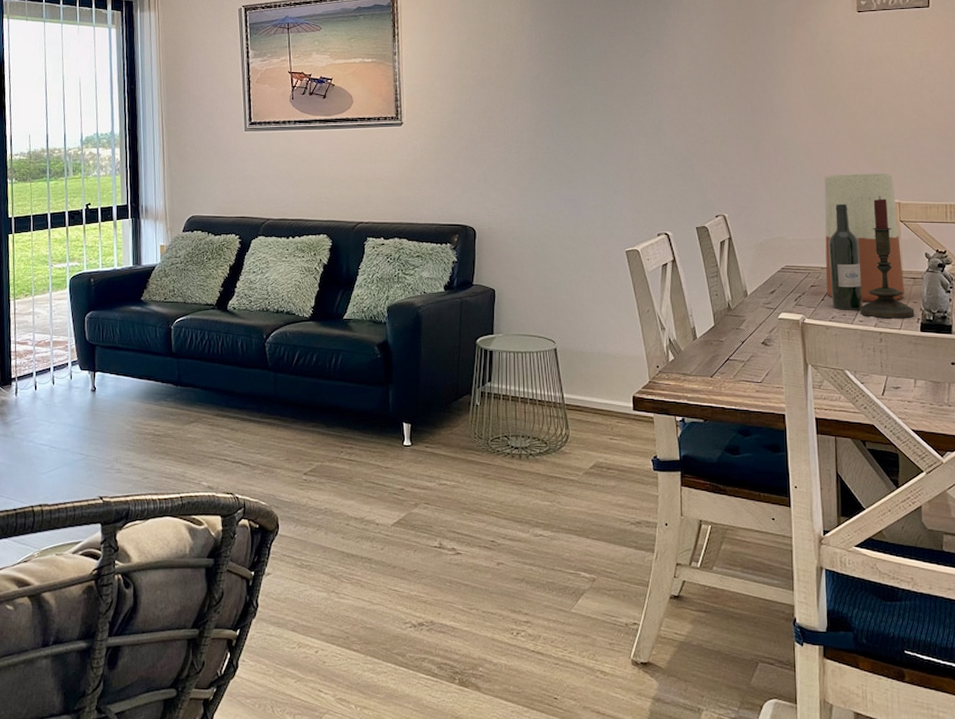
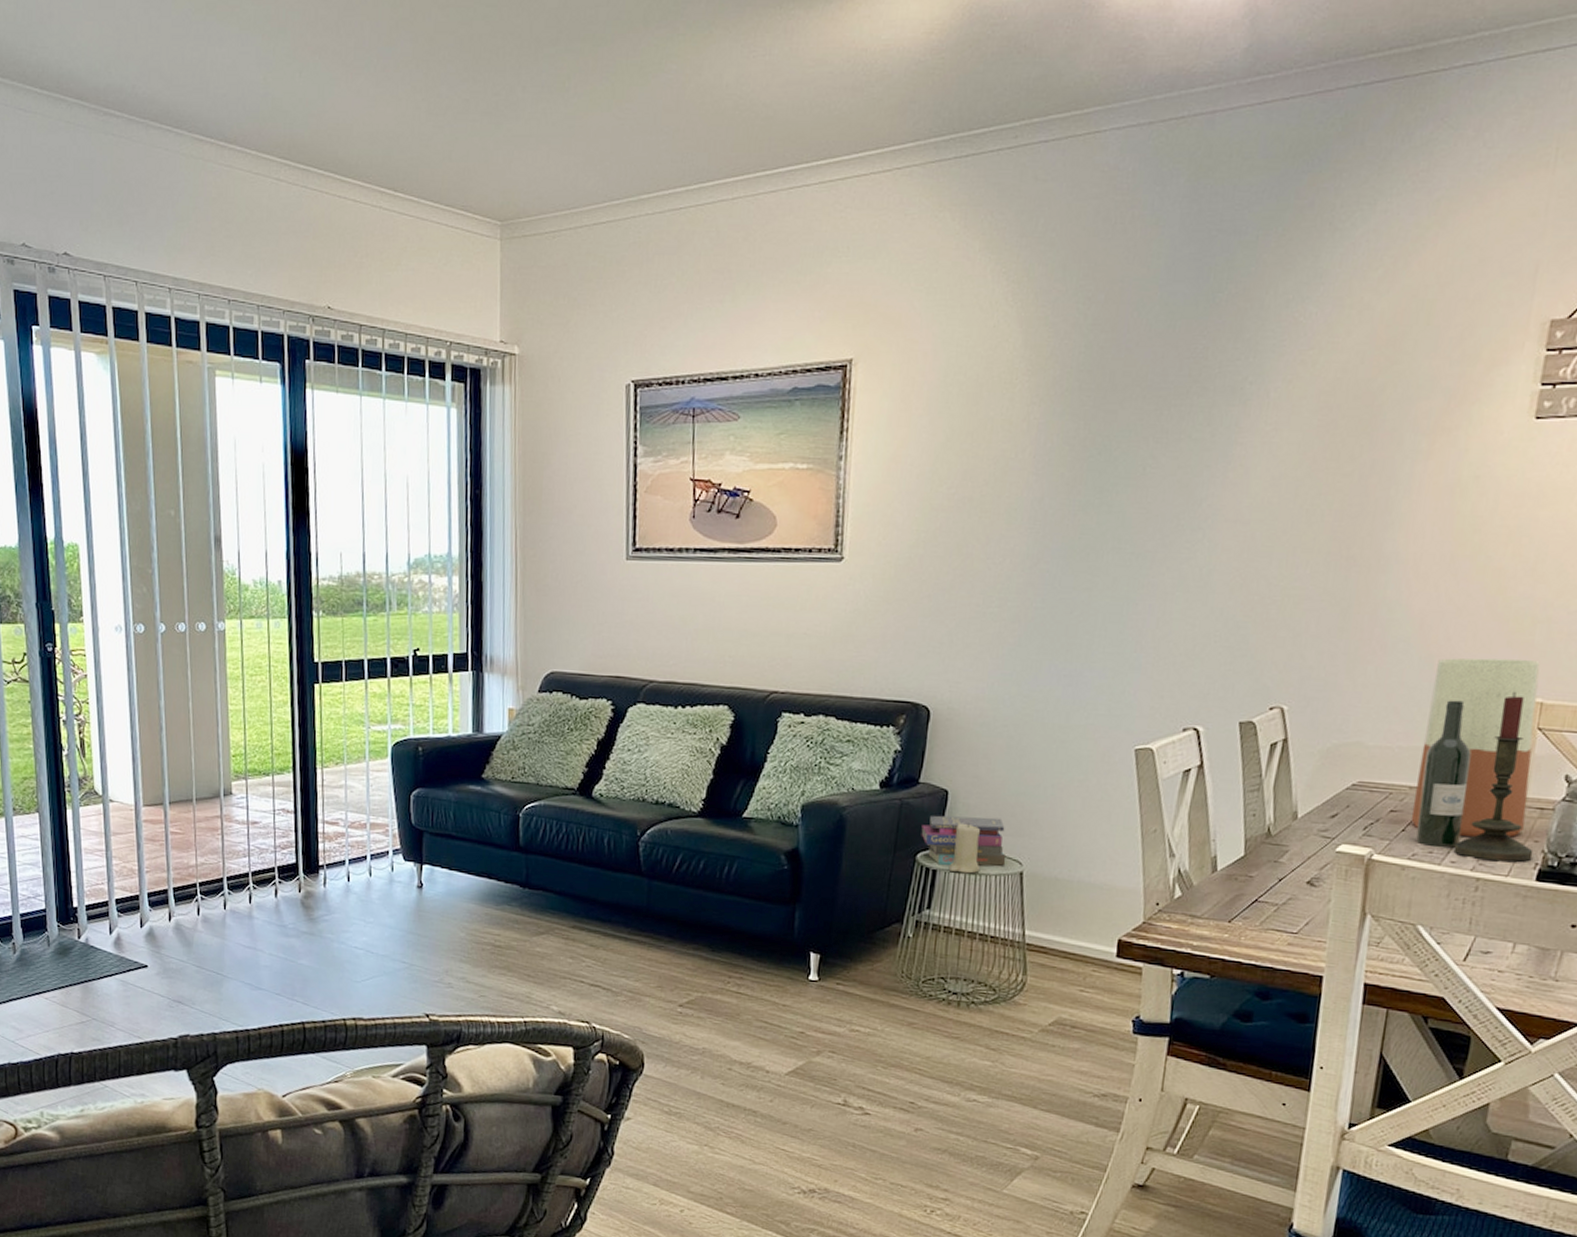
books: none [478,308,543,348] -> present [921,815,1006,867]
candle: none [501,312,525,352] -> present [948,822,981,874]

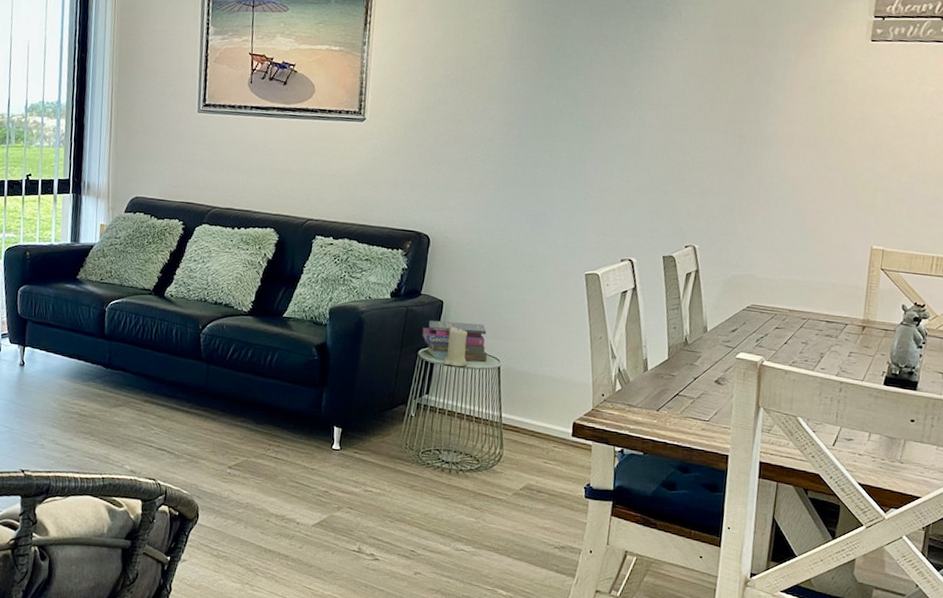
vase: present [1410,658,1540,837] -> none [791,213,881,351]
wine bottle: present [1415,700,1472,848] -> none [795,245,834,358]
candle: present [1453,691,1534,862] -> none [823,240,881,370]

